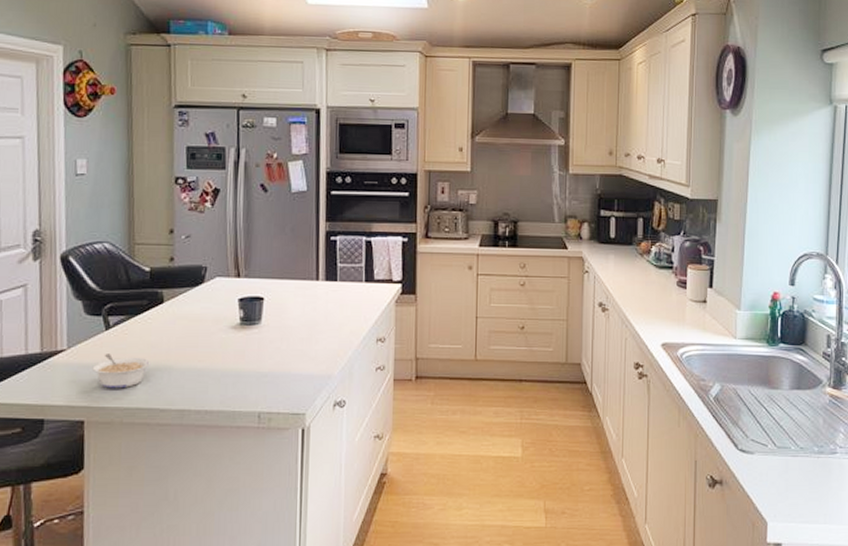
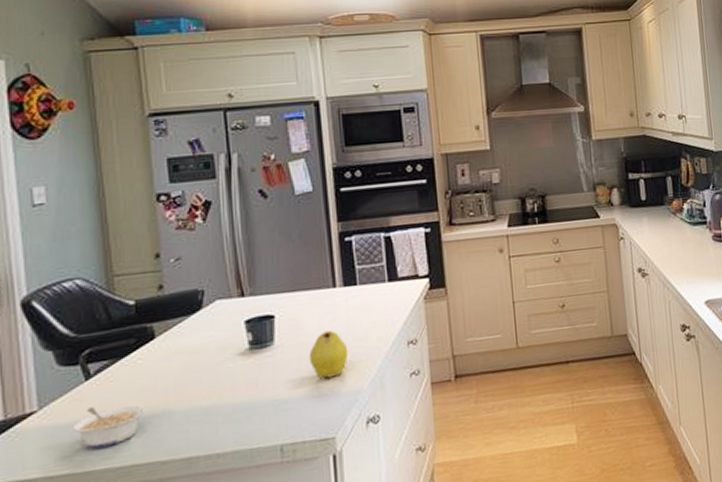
fruit: none [289,318,324,360] -> present [309,330,349,379]

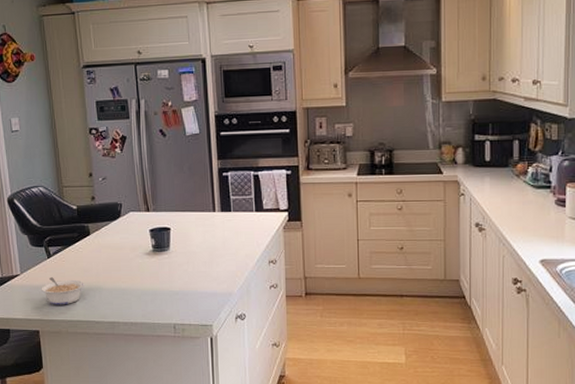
fruit: present [309,330,349,379] -> none [194,244,224,280]

